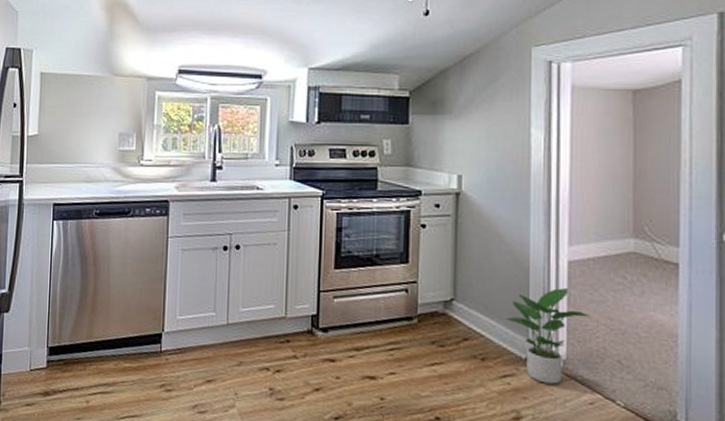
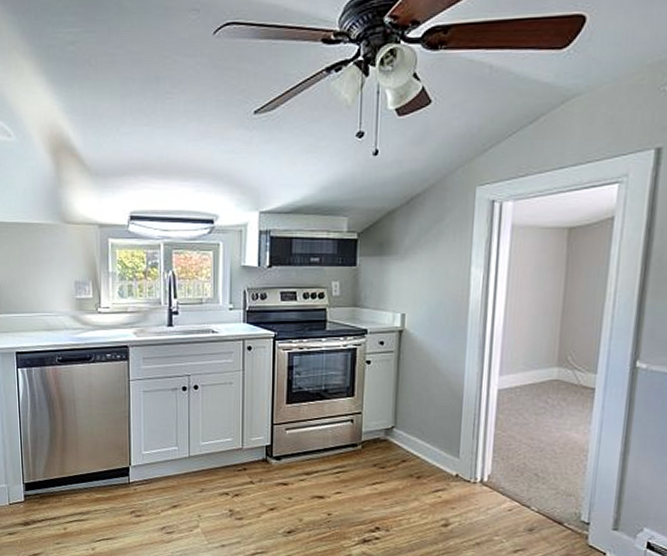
potted plant: present [506,288,589,385] -> none [440,414,513,496]

